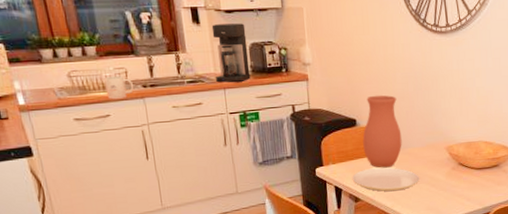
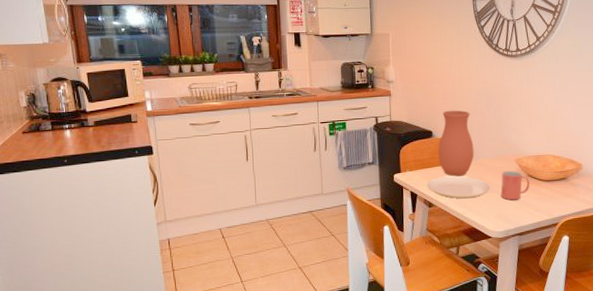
mug: present [104,76,135,100] -> none [218,88,242,109]
coffee maker: present [211,23,251,83] -> none [310,46,341,97]
mug: none [430,159,461,191] -> present [500,170,530,200]

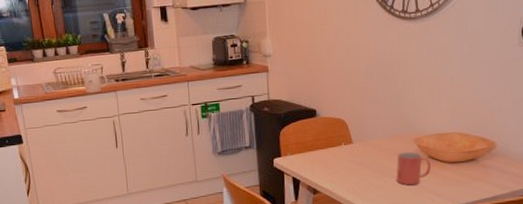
mug: none [218,88,242,109] -> present [83,71,108,94]
plate: present [427,176,491,199] -> none [310,159,385,185]
vase: present [438,110,474,176] -> none [323,84,365,160]

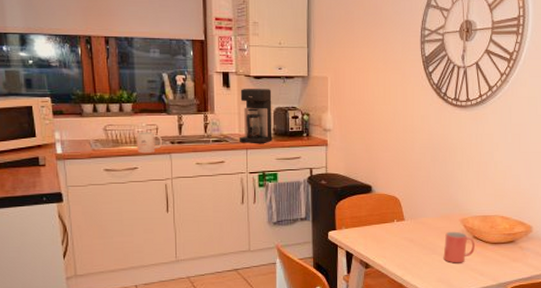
coffee maker: none [178,19,213,76] -> present [240,89,273,144]

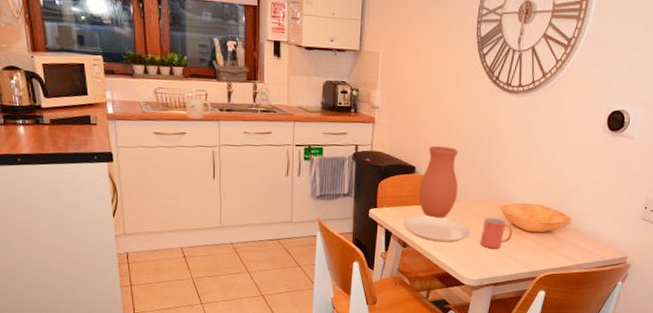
coffee maker: present [240,89,273,144] -> none [288,59,322,117]
plate: none [364,235,433,260] -> present [403,216,471,243]
vase: none [377,163,416,236] -> present [418,145,459,218]

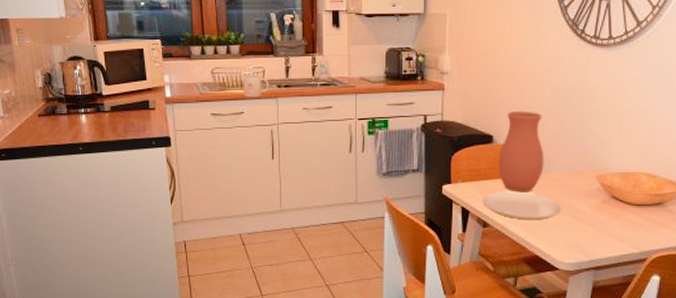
mug: present [480,217,513,249] -> none [574,189,613,226]

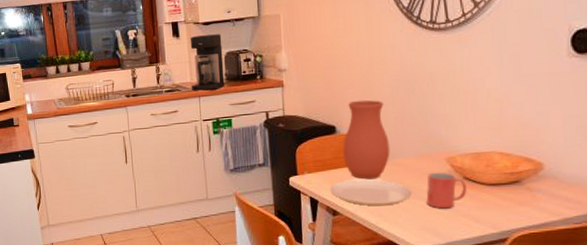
mug: present [243,75,270,98] -> none [95,87,119,109]
coffee maker: none [349,28,384,88] -> present [190,34,225,91]
mug: none [574,189,613,226] -> present [426,172,467,209]

